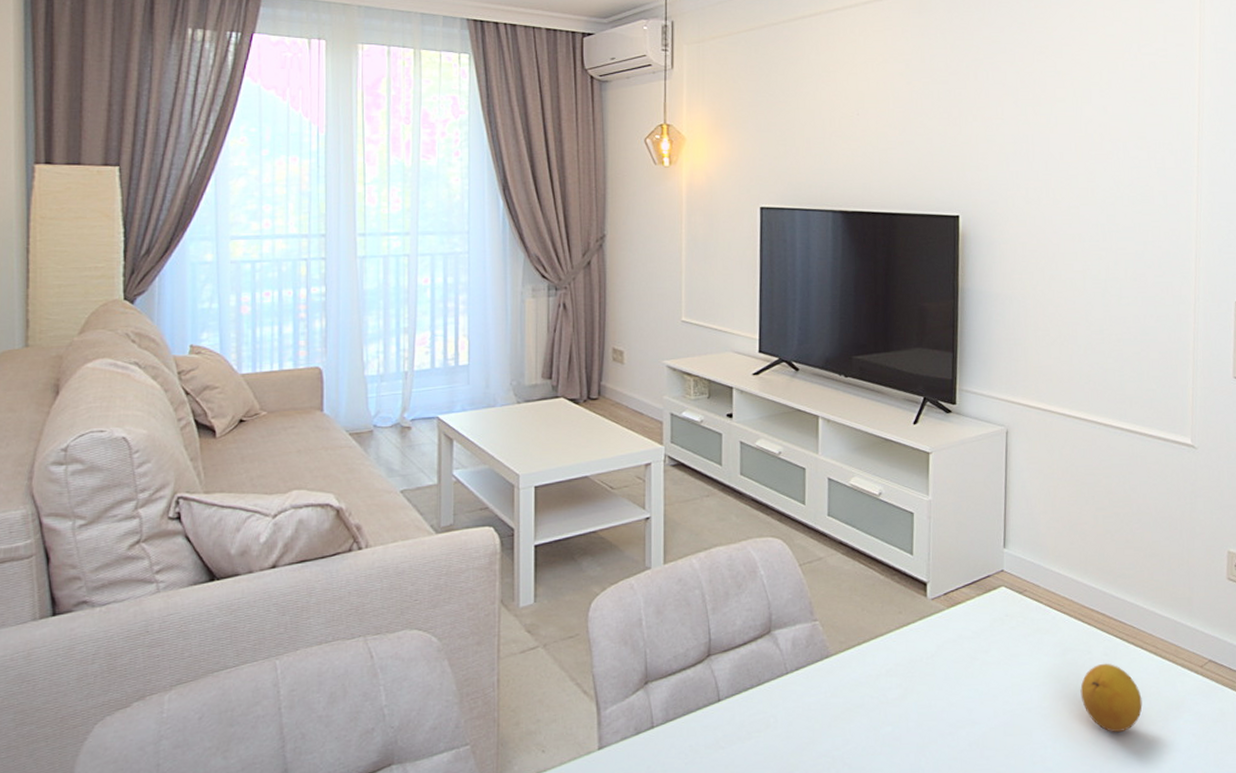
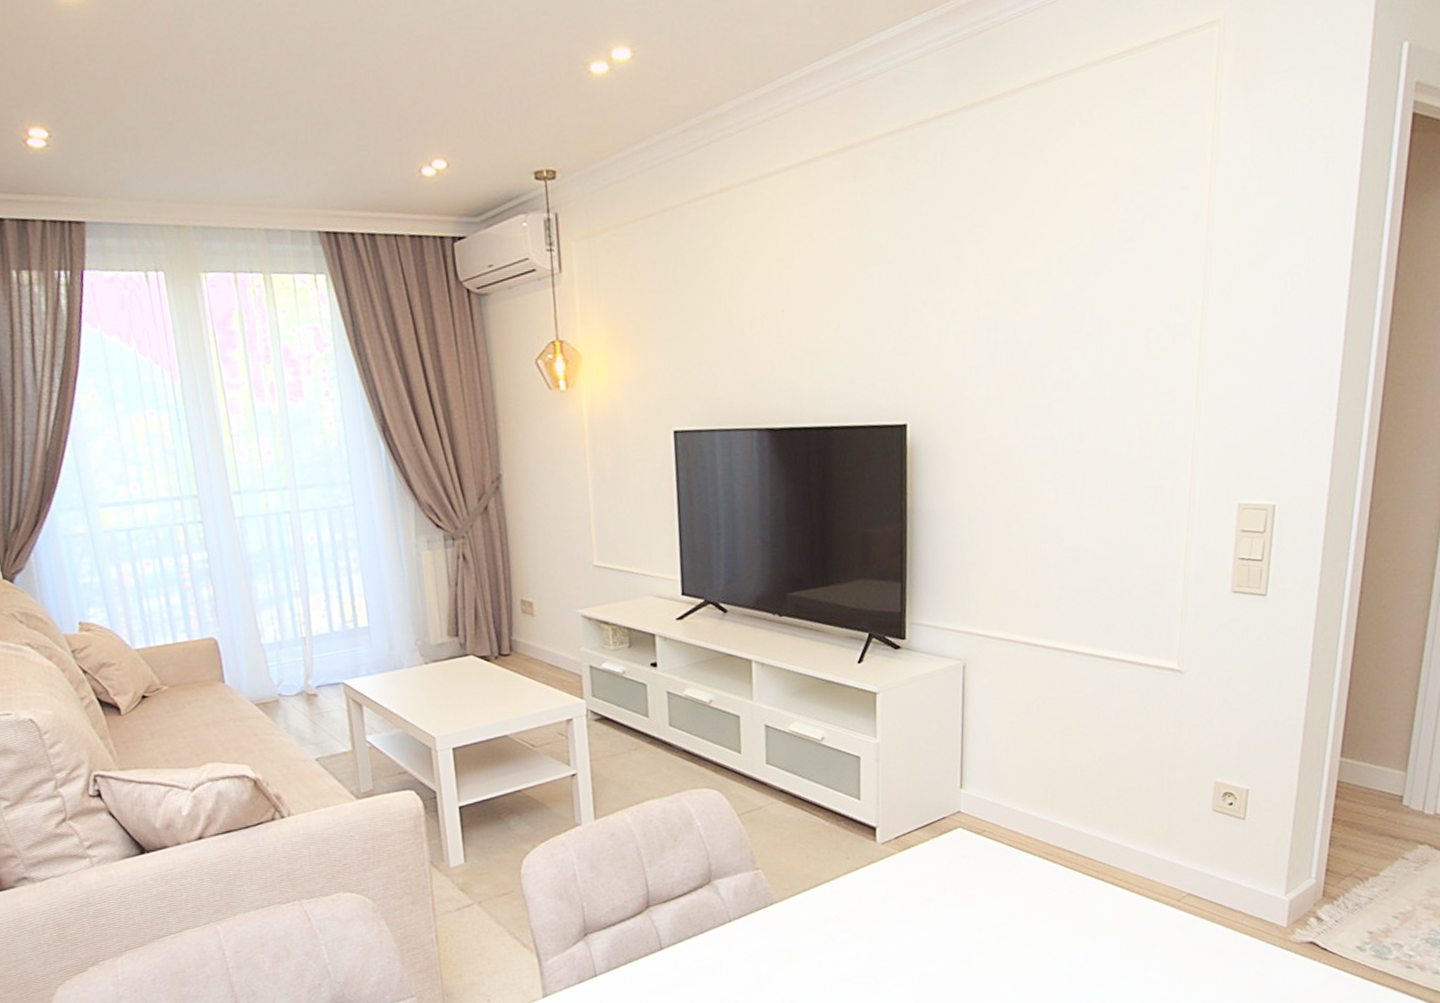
fruit: present [1080,663,1143,733] -> none [1044,900,1112,968]

